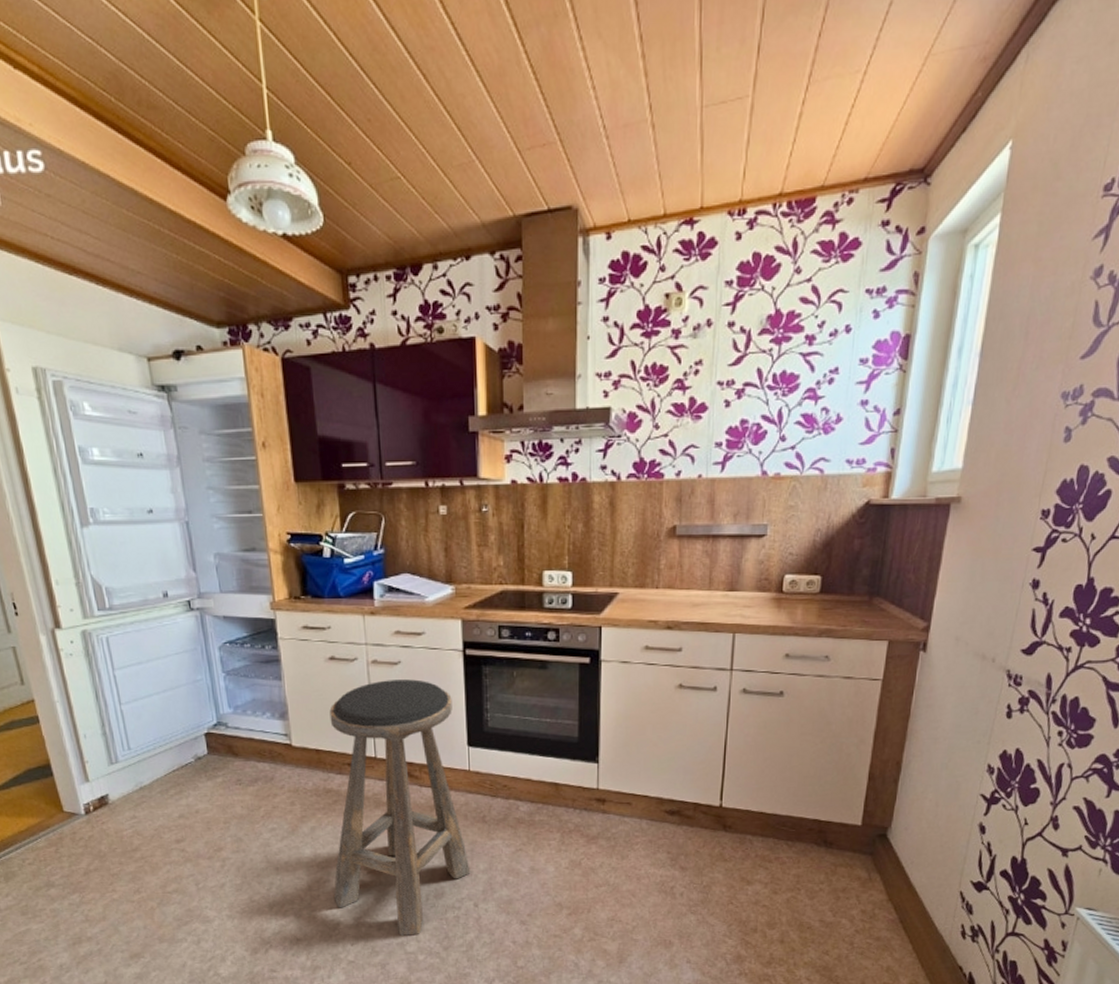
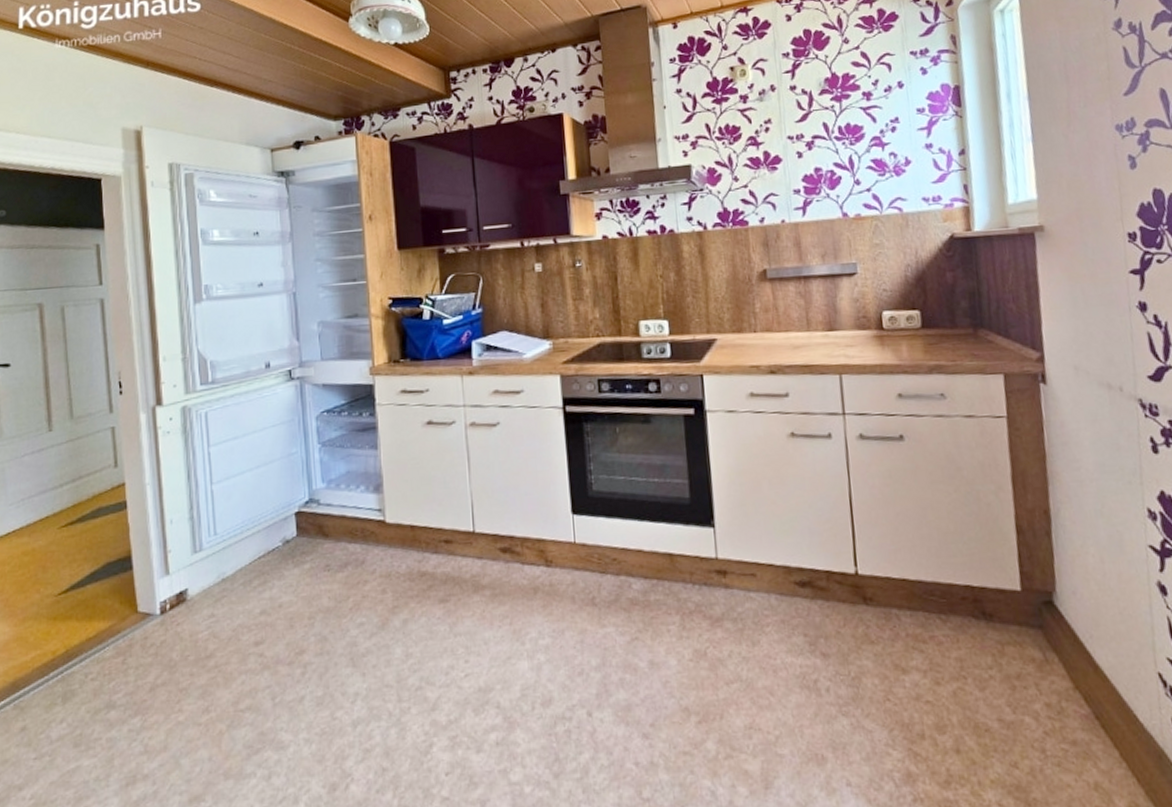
stool: present [329,679,471,936] -> none [426,441,582,760]

